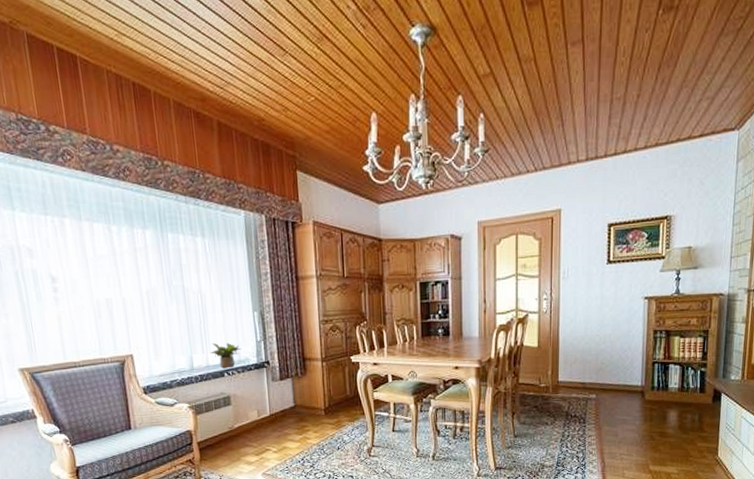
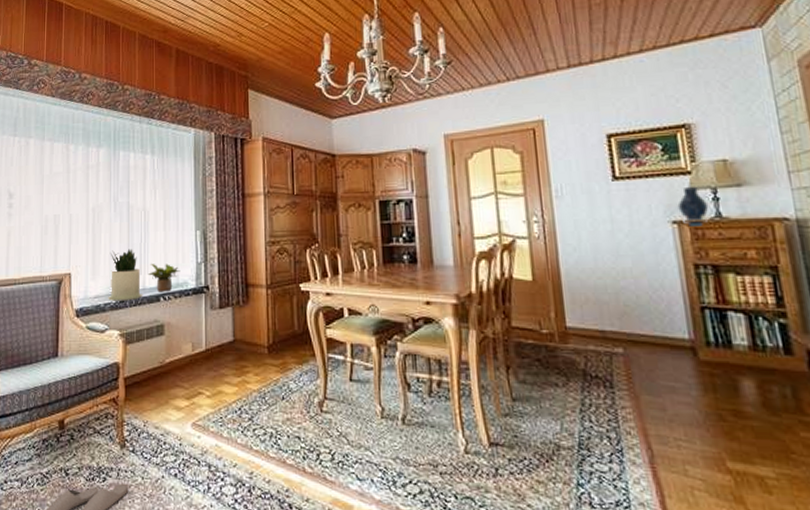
planter: none [170,330,208,379] -> present [107,248,143,302]
vase: none [650,270,672,302] -> present [677,187,709,228]

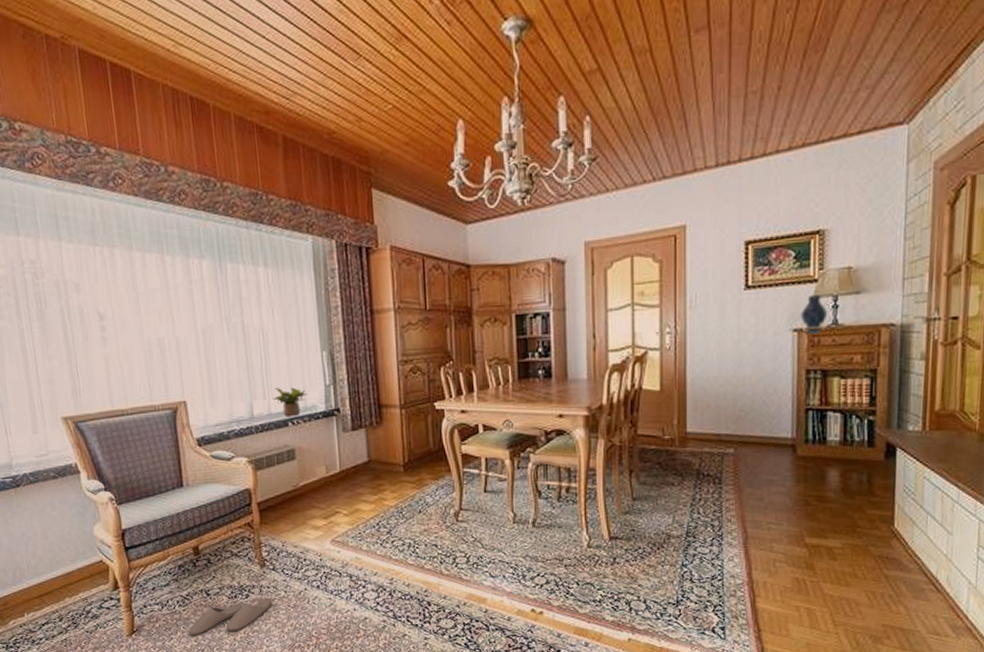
planter: present [107,248,143,302] -> none [227,372,270,429]

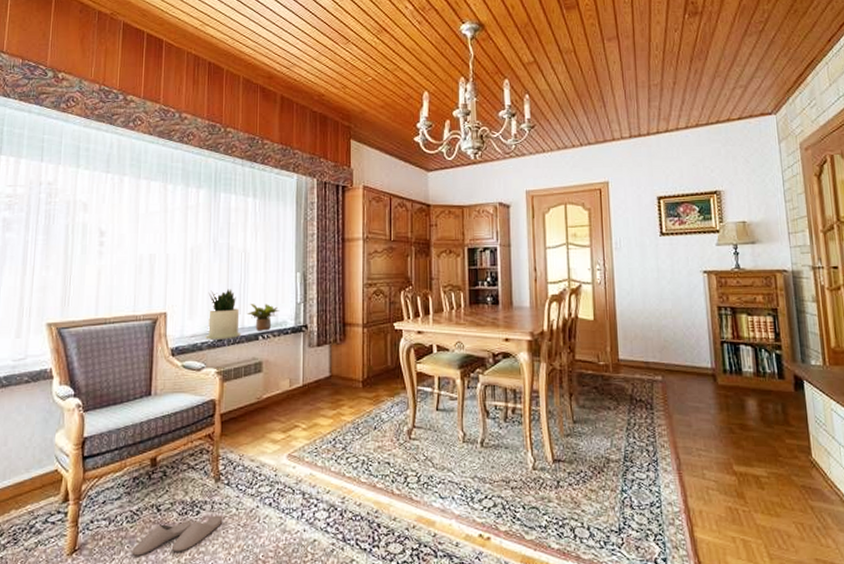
planter: none [227,372,270,429] -> present [204,289,242,341]
vase: present [800,295,828,335] -> none [708,243,731,277]

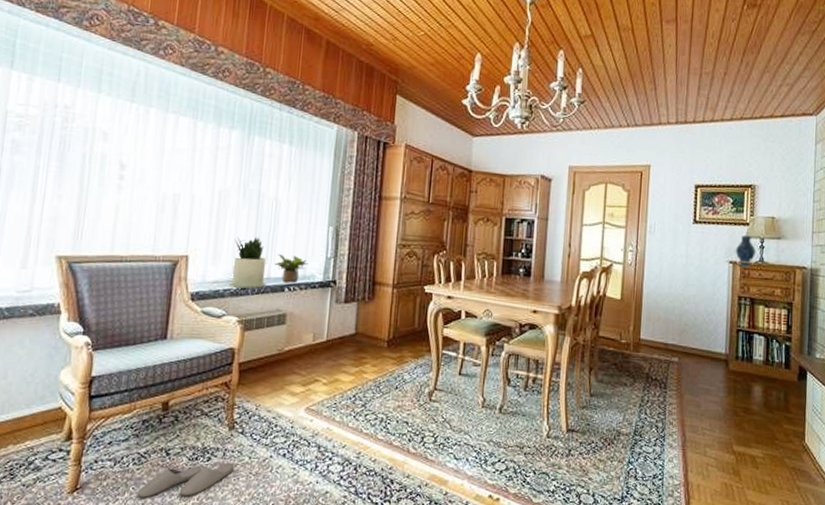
vase: none [708,243,731,277] -> present [735,236,756,268]

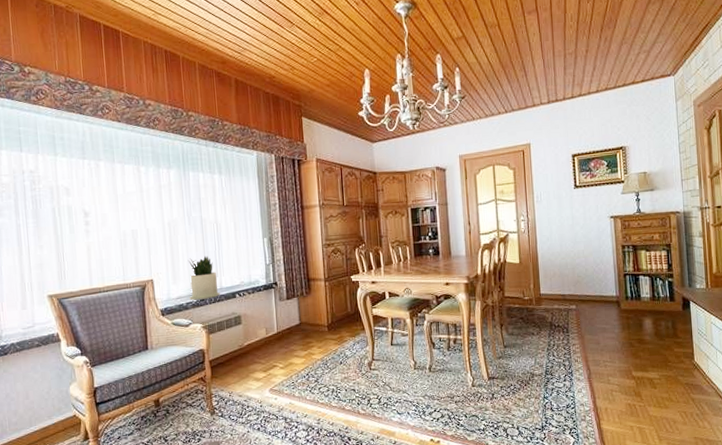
potted plant: present [274,254,309,284] -> none [224,266,252,290]
vase: present [735,236,756,268] -> none [614,192,633,220]

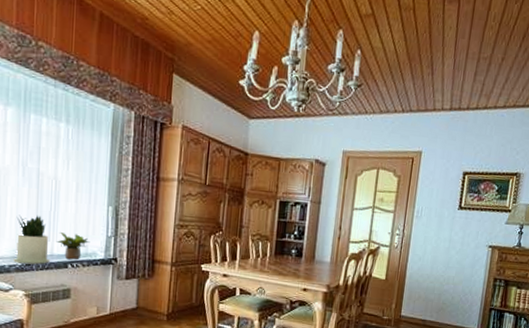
potted plant: none [224,266,252,290] -> present [57,232,90,261]

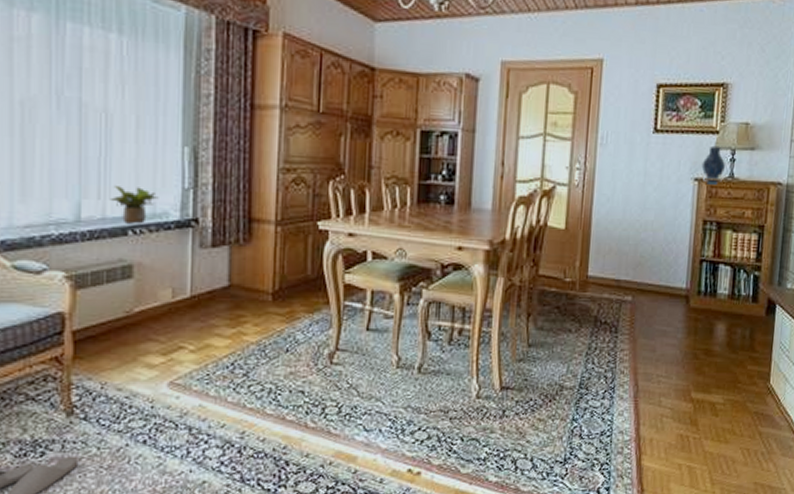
planter: present [12,215,51,266] -> none [45,163,103,235]
vase: none [495,222,515,252] -> present [701,147,726,186]

